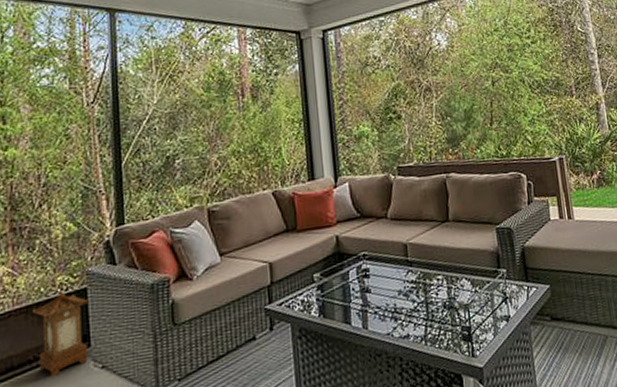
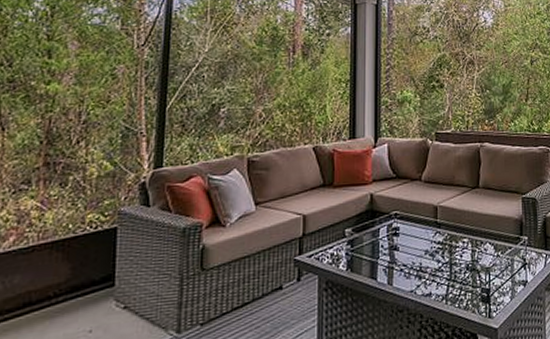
lantern: present [31,289,91,376] -> none [57,227,119,314]

